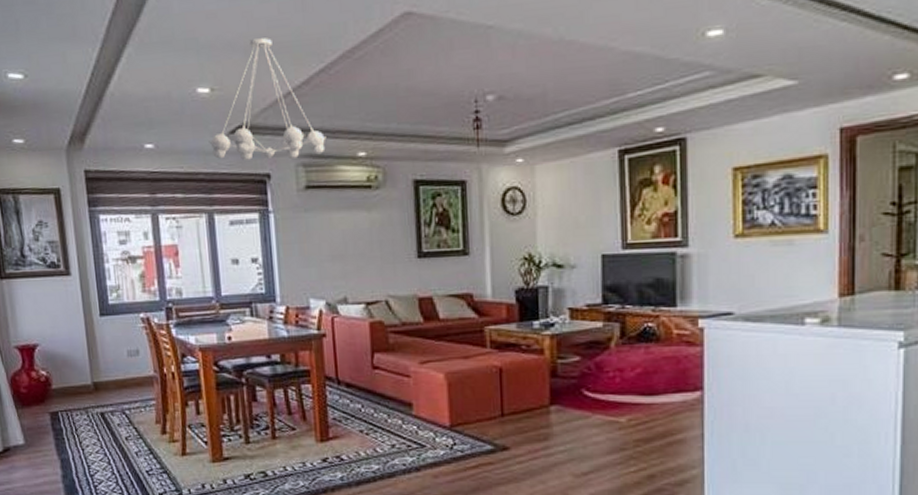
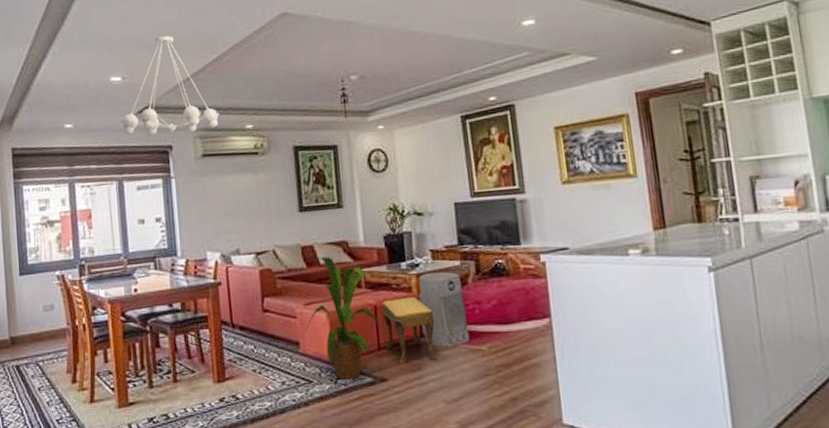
house plant: none [419,310,515,447] -> present [305,256,390,381]
footstool: none [507,359,568,433] -> present [382,296,438,364]
air purifier: none [550,333,607,417] -> present [418,271,470,347]

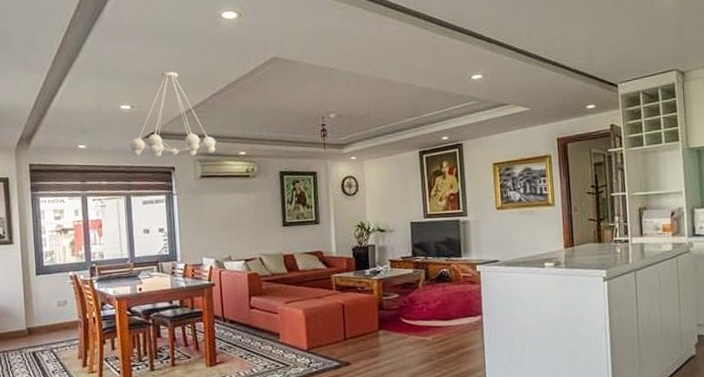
house plant: present [305,256,390,381] -> none [284,264,354,365]
footstool: present [382,296,438,364] -> none [348,297,392,352]
air purifier: present [418,271,470,347] -> none [378,277,418,338]

